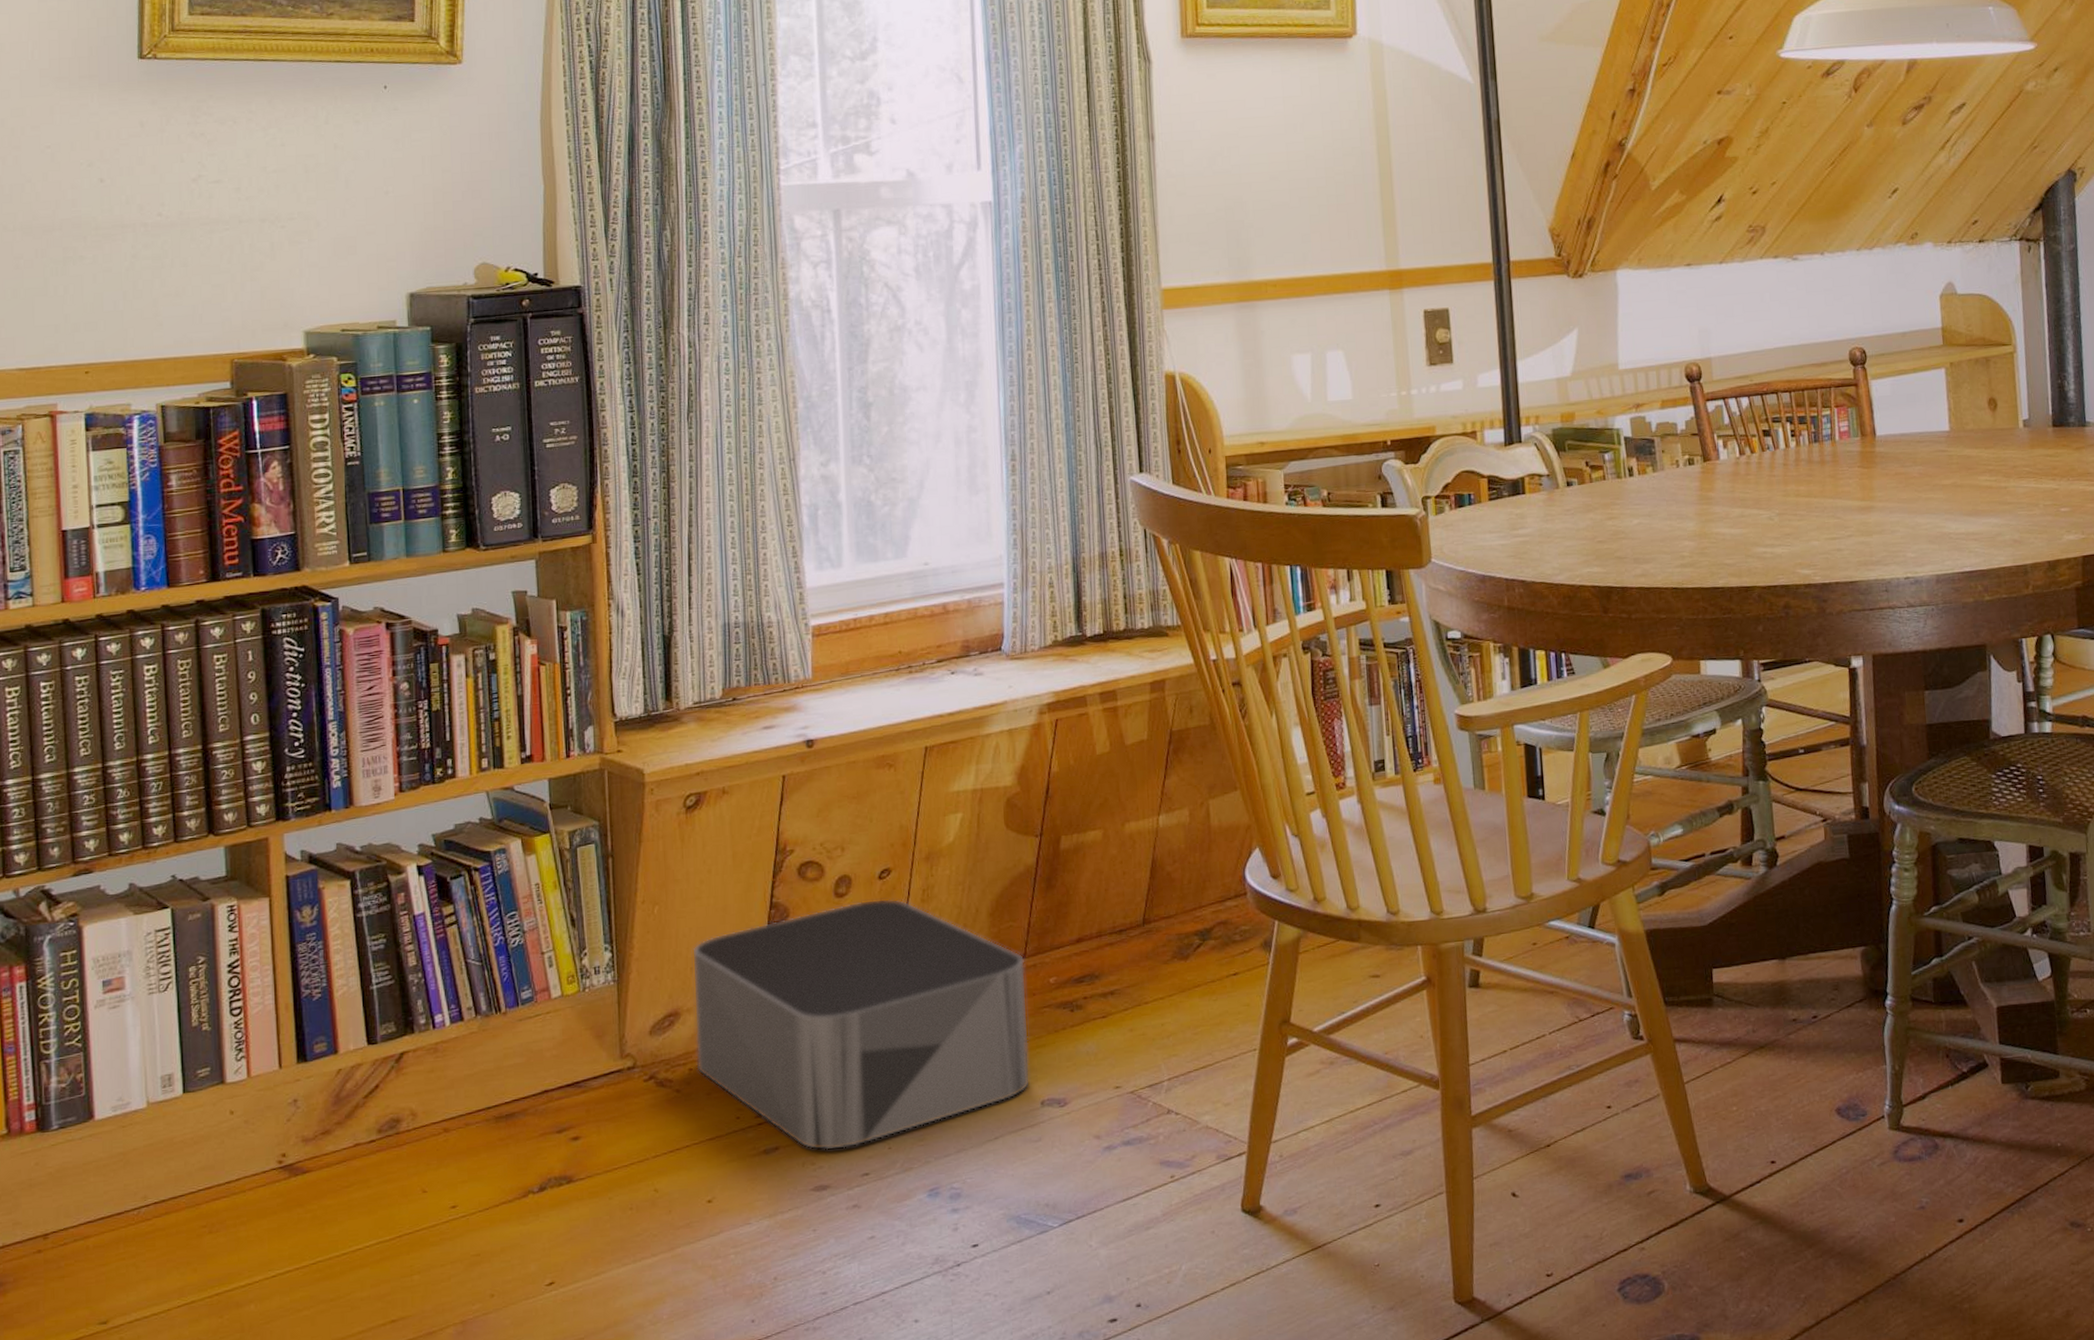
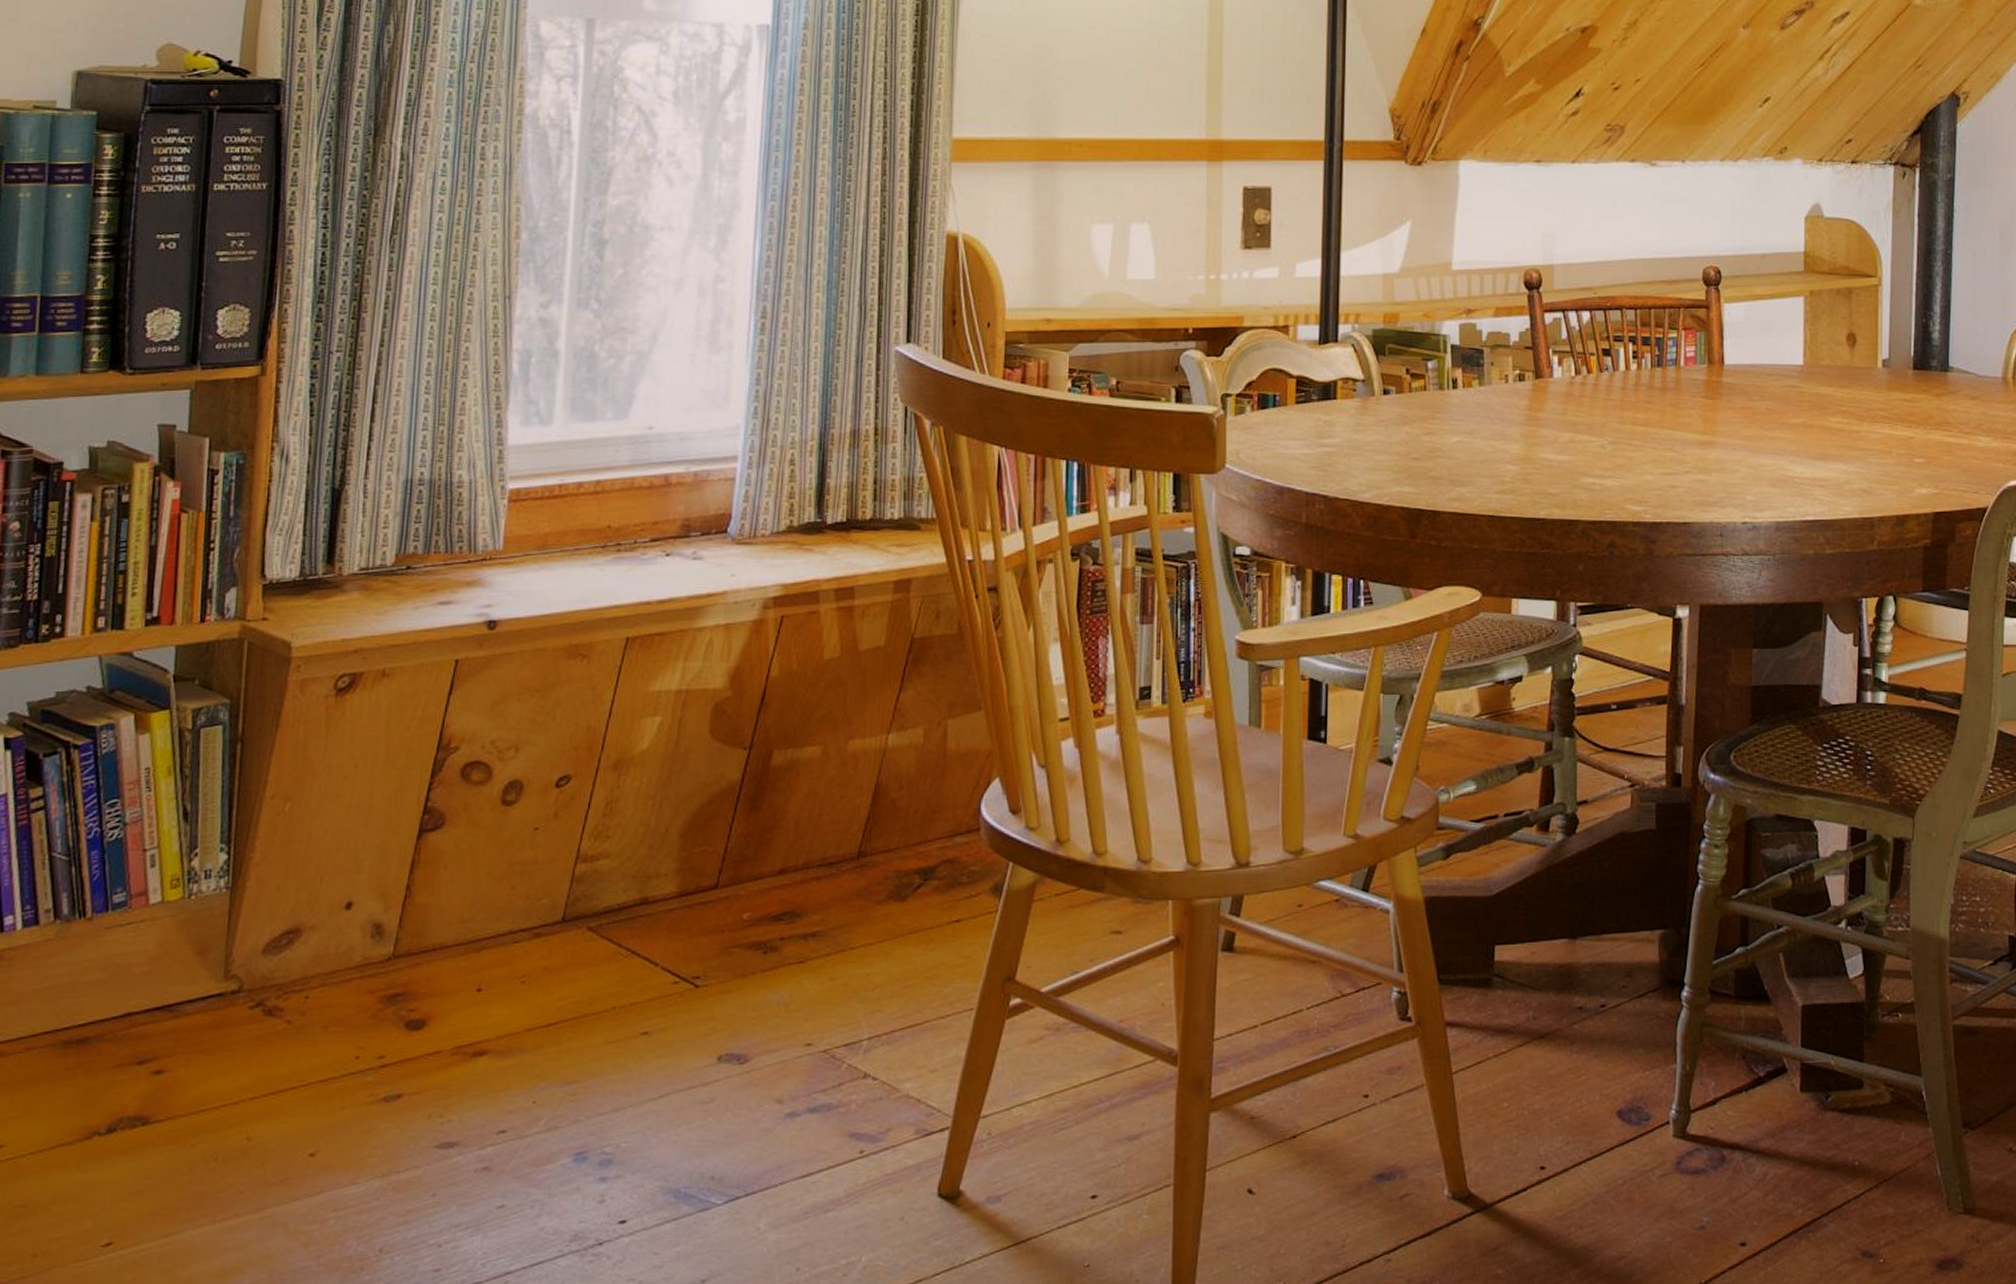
storage bin: present [692,898,1031,1151] -> none [314,809,717,1101]

